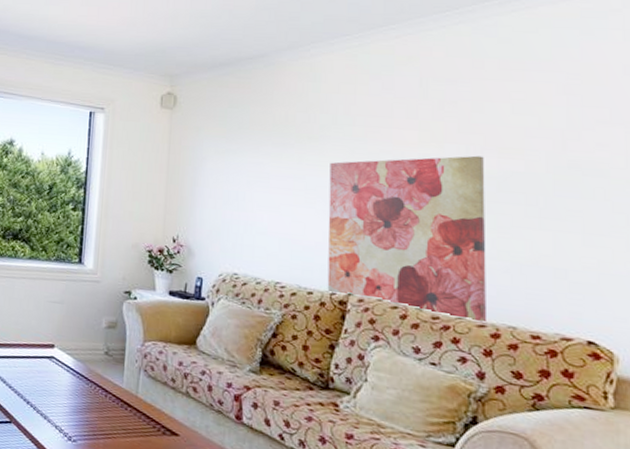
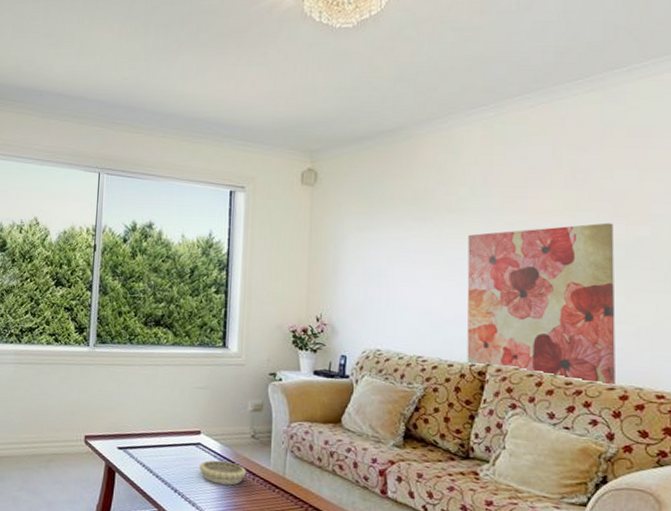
decorative bowl: none [52,374,99,401] -> present [200,460,246,486]

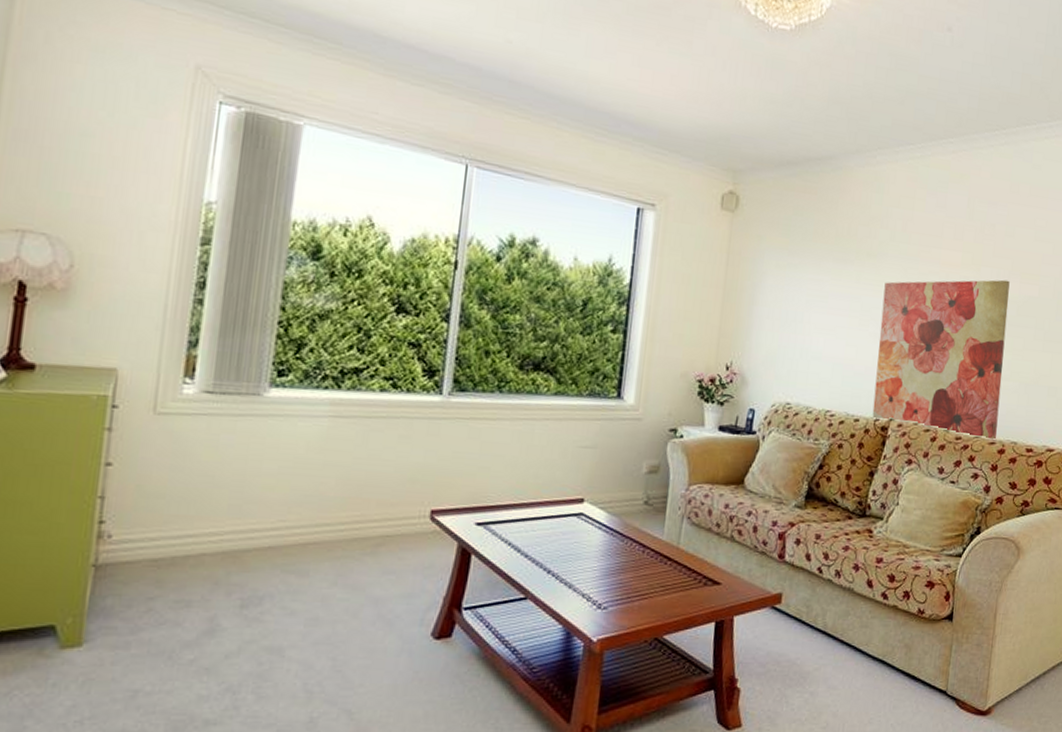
decorative bowl: present [200,460,246,486] -> none [580,532,636,561]

